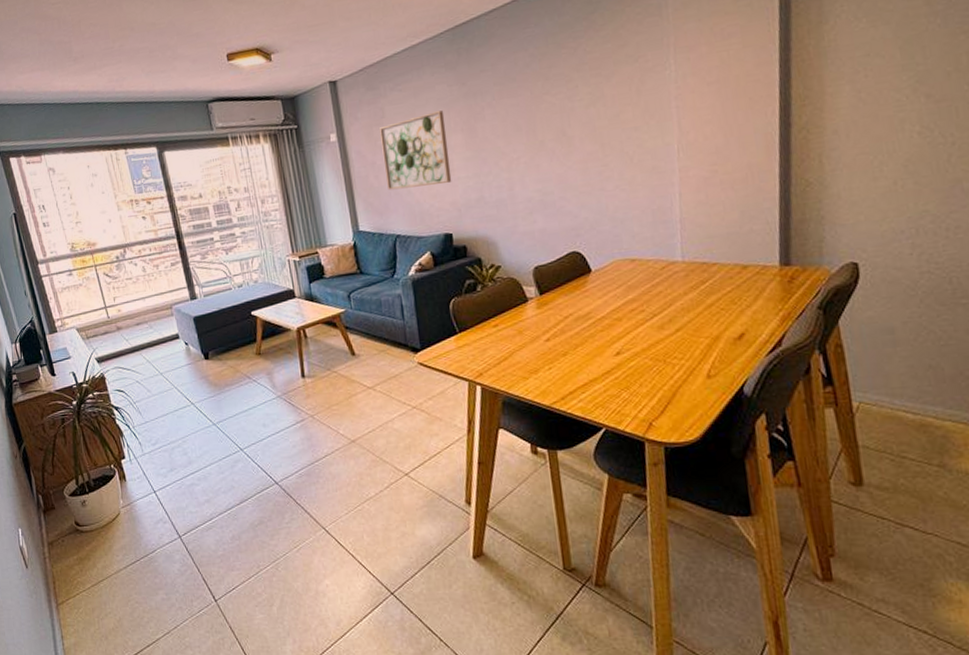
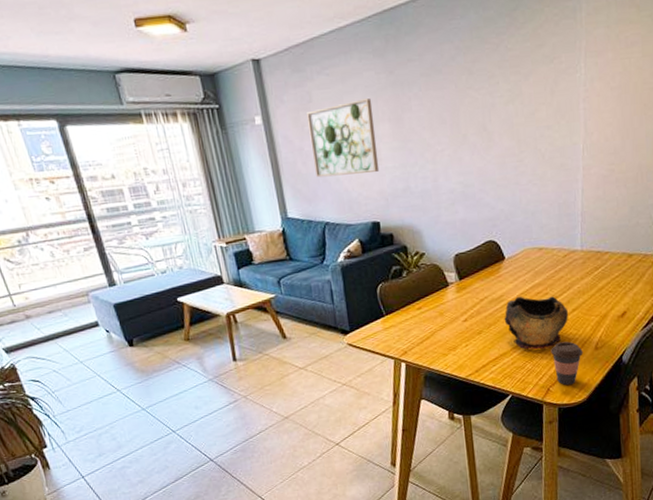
decorative bowl: none [593,313,671,376] -> present [504,296,568,350]
coffee cup: none [651,367,693,421] -> present [551,341,583,386]

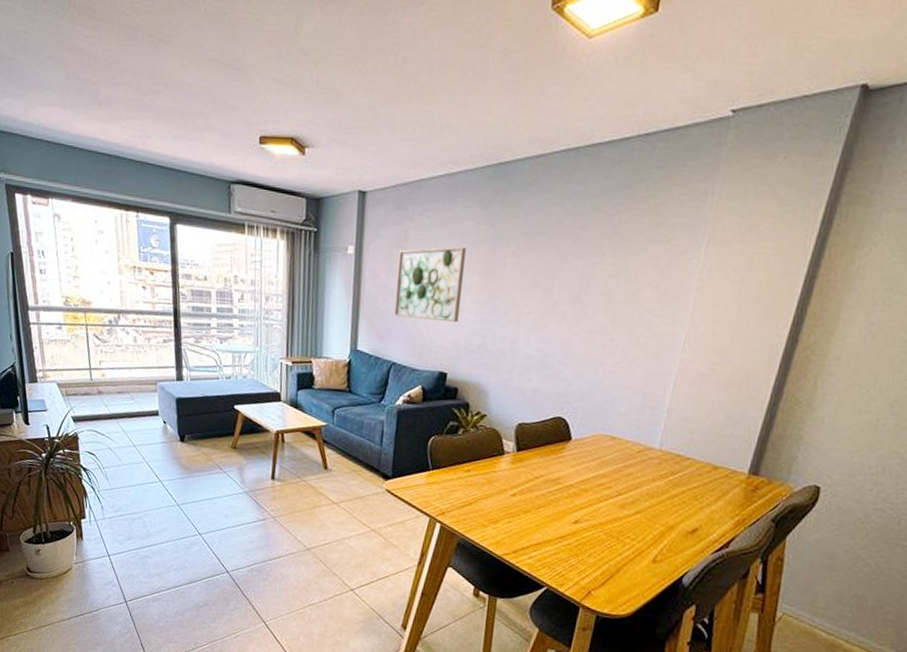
decorative bowl: present [504,296,568,350] -> none [556,482,630,548]
coffee cup: present [551,341,583,386] -> none [601,543,638,595]

